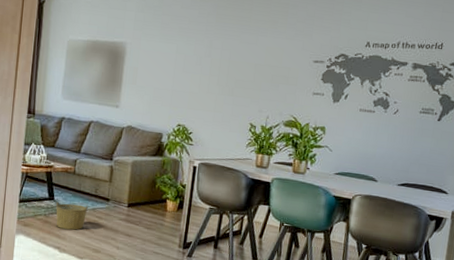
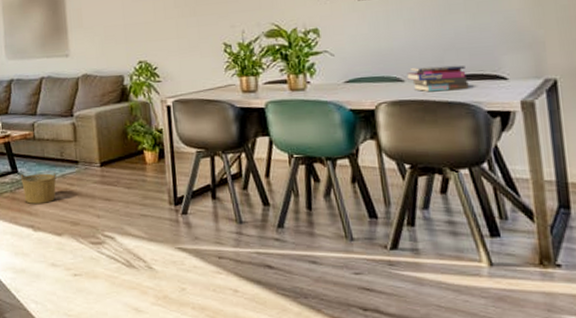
books: none [380,171,422,196] -> present [407,65,469,92]

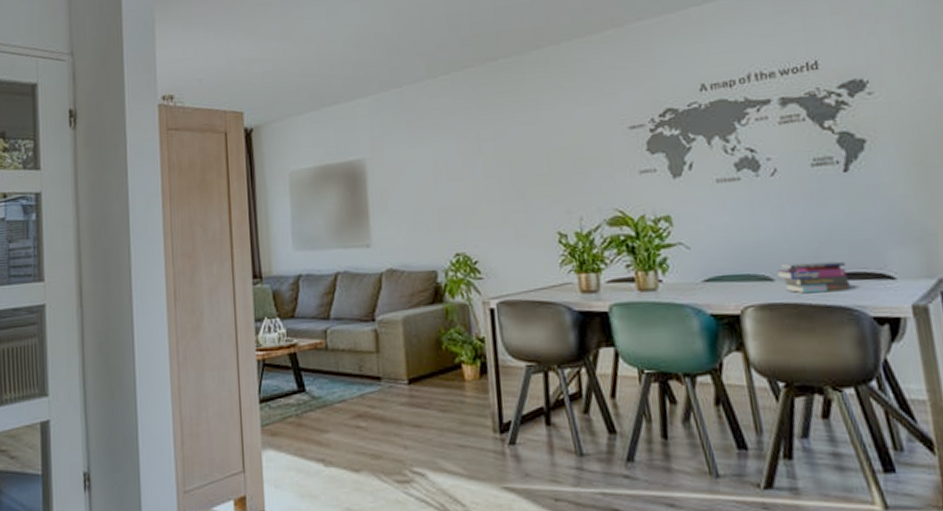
basket: present [21,173,57,205] -> none [310,392,354,433]

